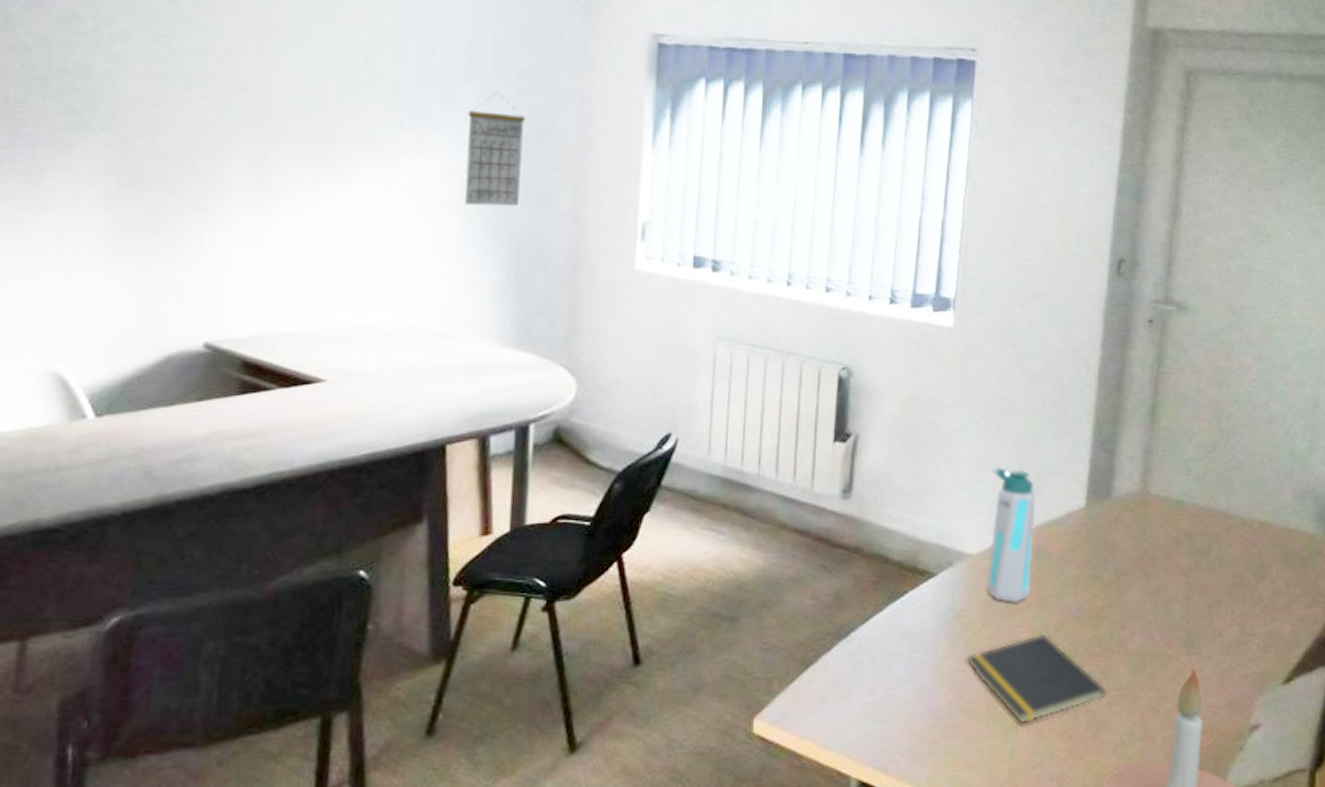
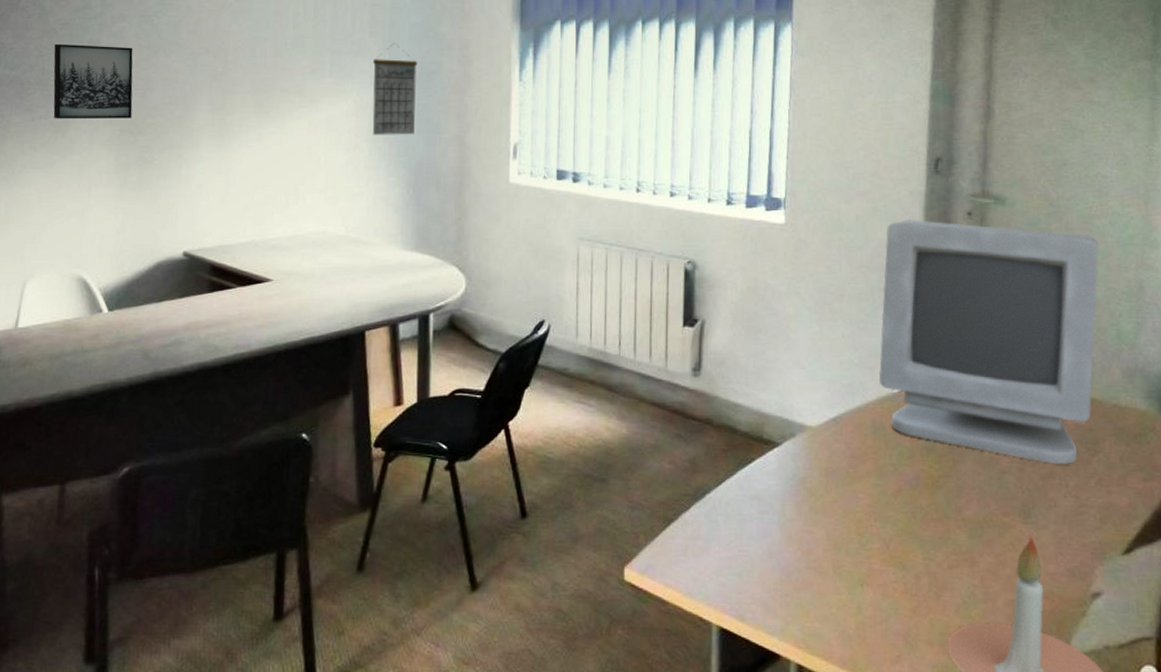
wall art: none [20,63,140,168] -> present [53,43,133,119]
notepad: present [968,633,1106,724] -> none [813,500,946,583]
water bottle: present [987,466,1036,603] -> none [826,347,870,471]
computer monitor: none [1046,326,1278,592] -> present [878,219,1099,465]

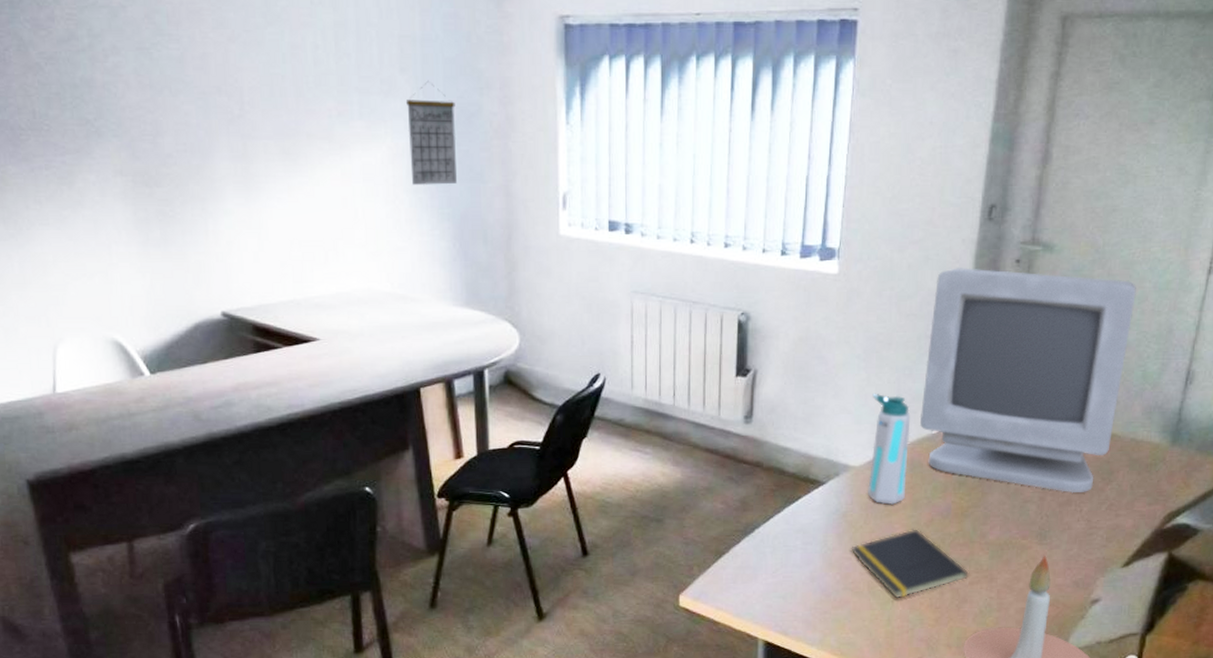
wall art: present [53,43,133,119] -> none [42,81,144,170]
notepad: none [813,500,946,583] -> present [852,529,969,599]
water bottle: none [826,347,870,471] -> present [868,393,911,505]

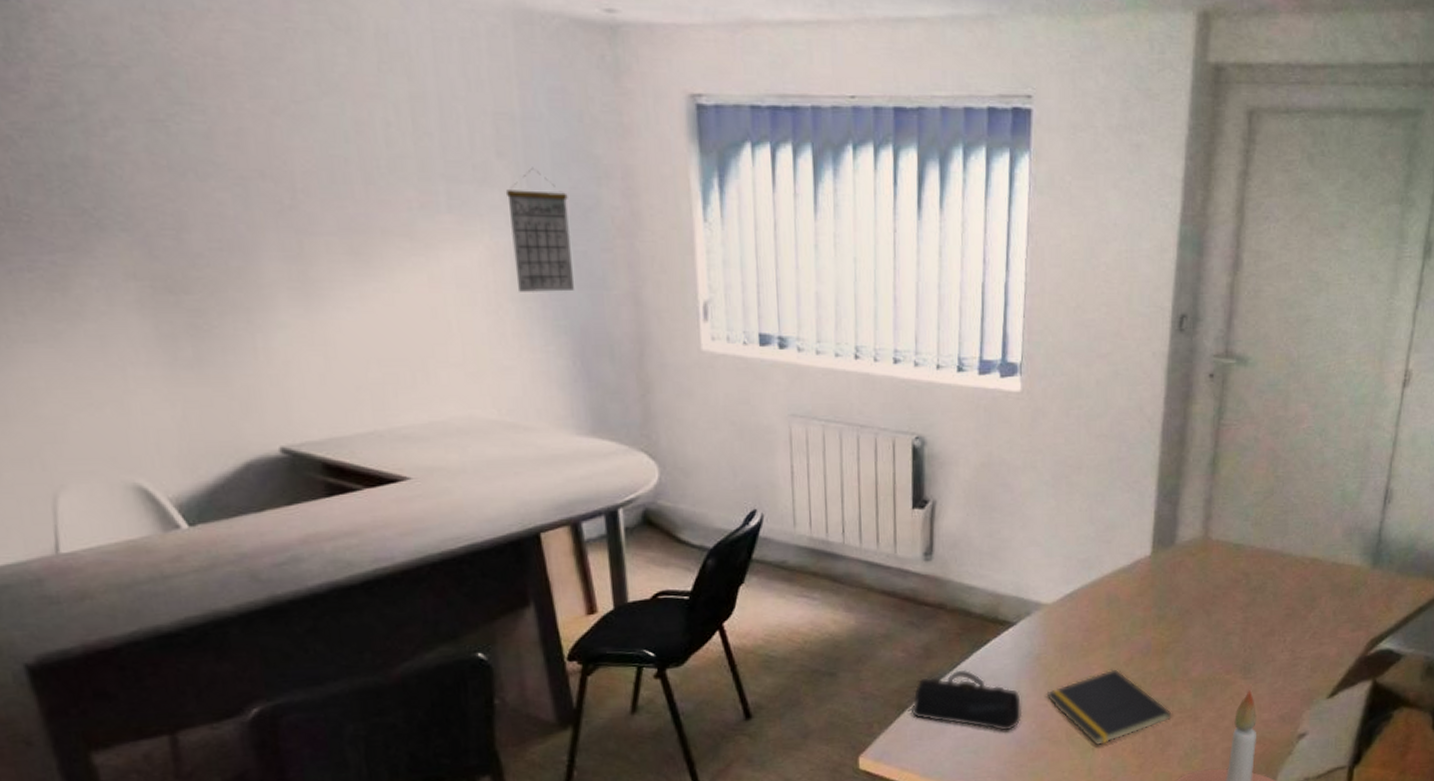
pencil case: none [727,522,828,580] -> present [910,669,1023,732]
water bottle: present [868,393,911,505] -> none [1062,522,1105,644]
computer monitor: present [919,268,1136,494] -> none [1114,383,1333,623]

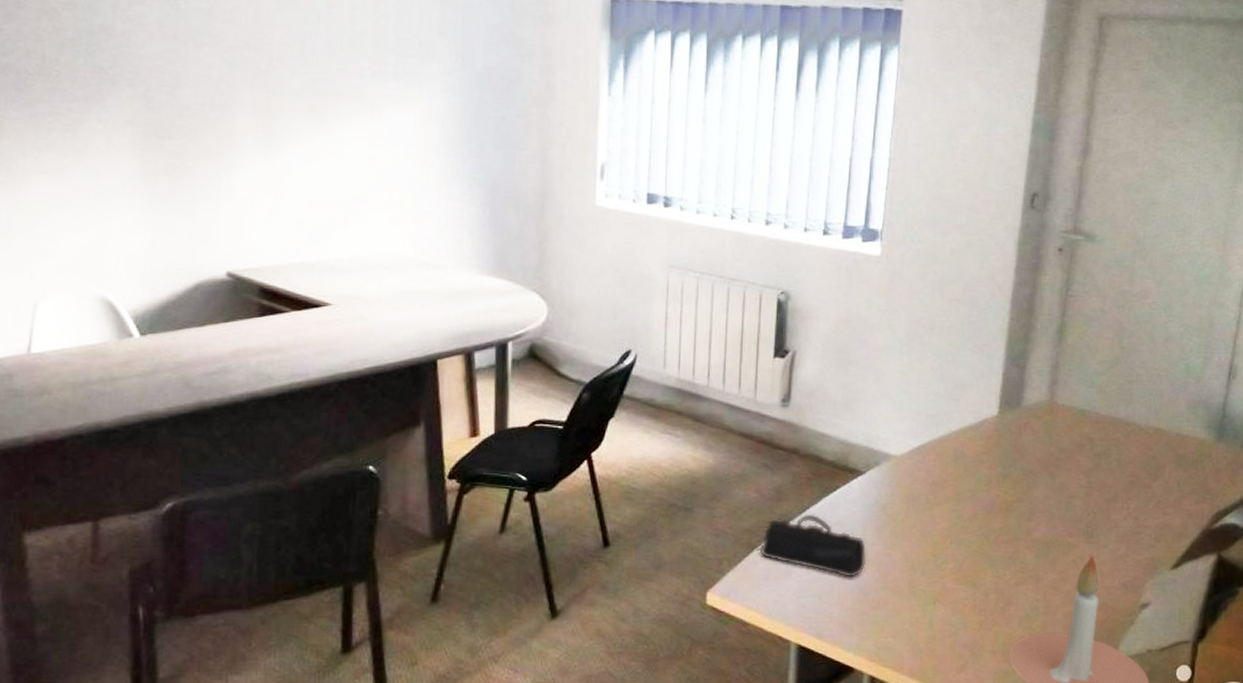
calendar: present [505,167,574,292] -> none [443,45,495,150]
notepad: present [1047,669,1172,746] -> none [892,524,1014,600]

